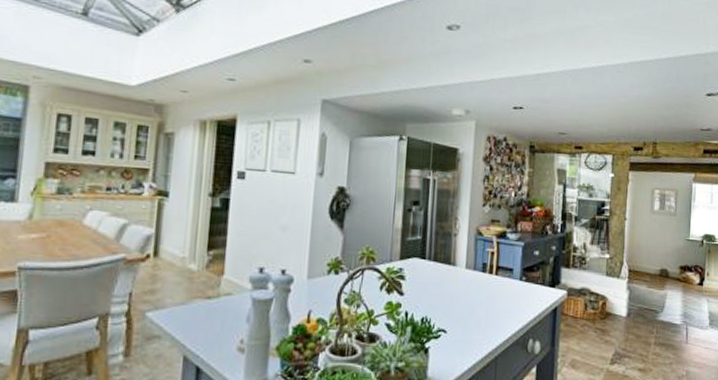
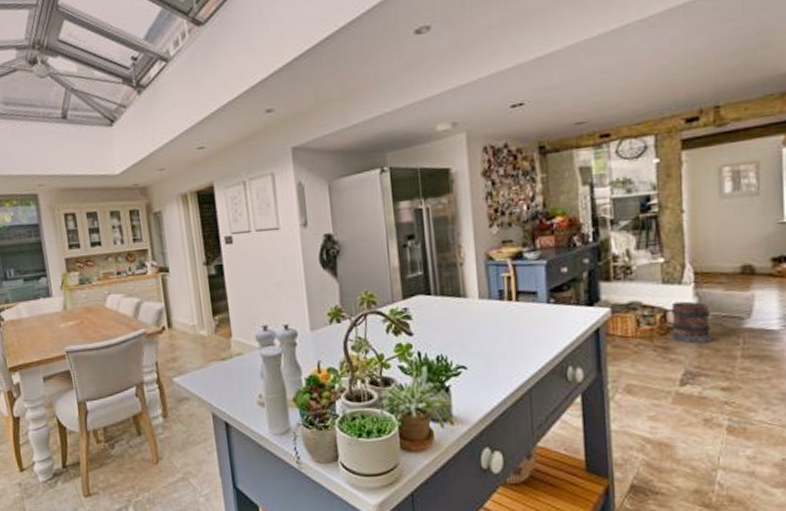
wooden barrel: none [604,292,637,330] -> present [663,301,712,344]

